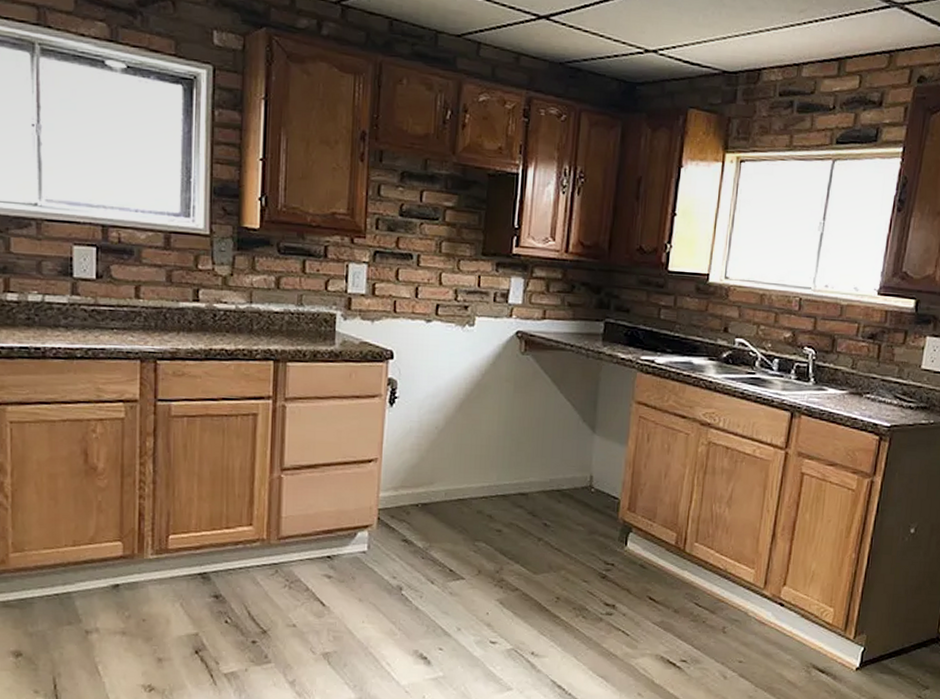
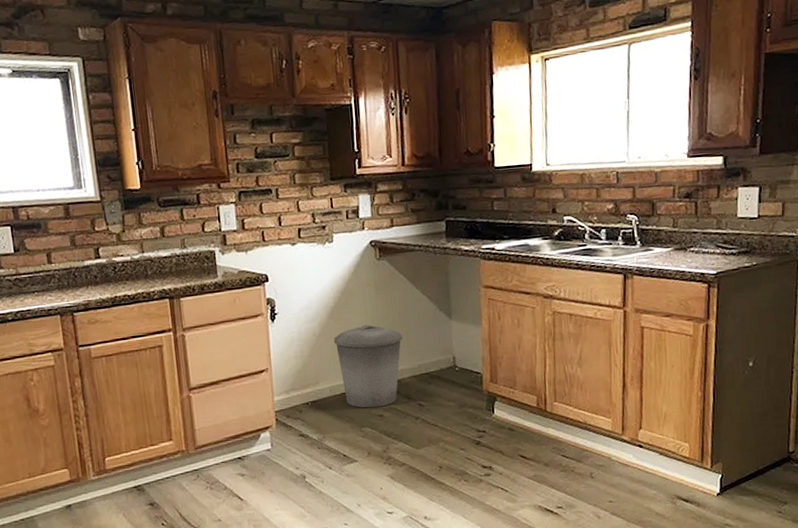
trash can: none [458,425,538,521] -> present [333,324,403,408]

